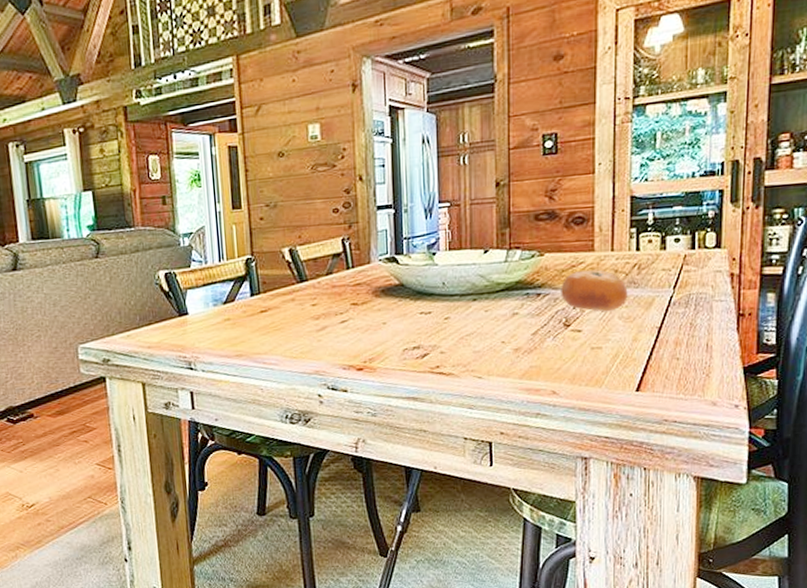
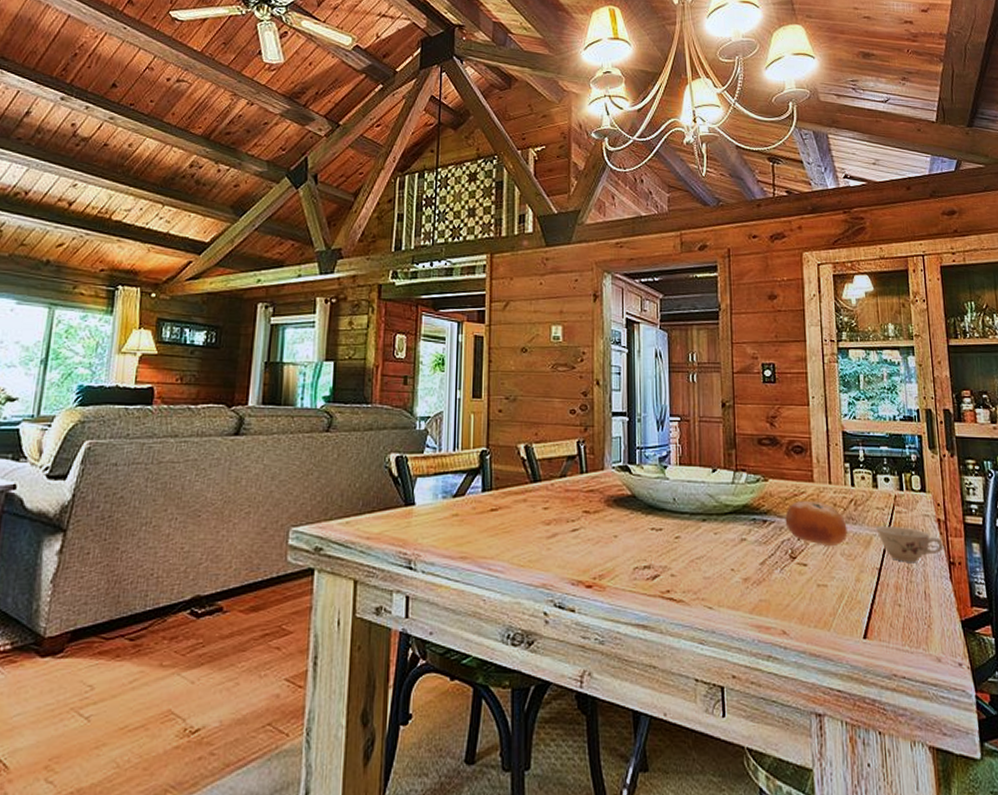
teacup: none [659,285,734,319] -> present [875,525,943,562]

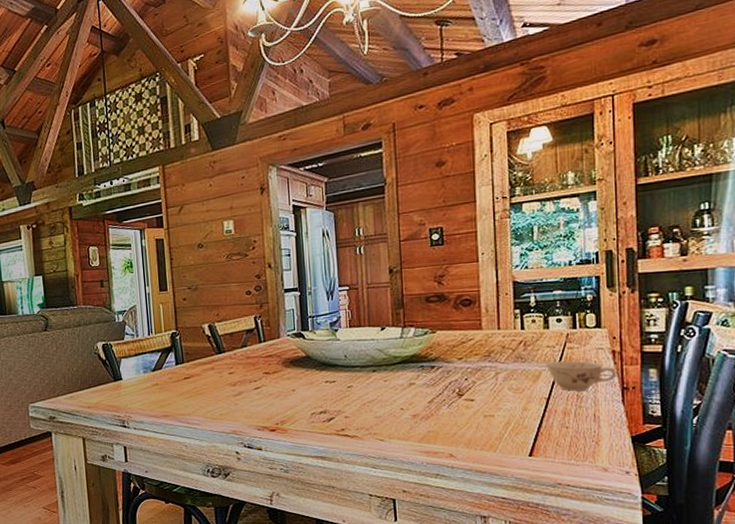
fruit: present [785,500,848,547] -> none [453,345,516,384]

